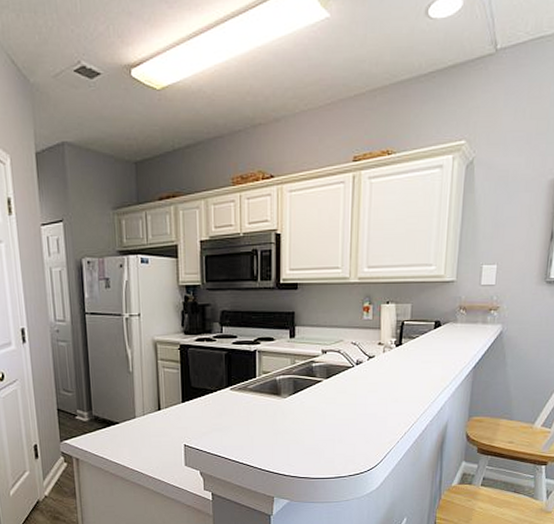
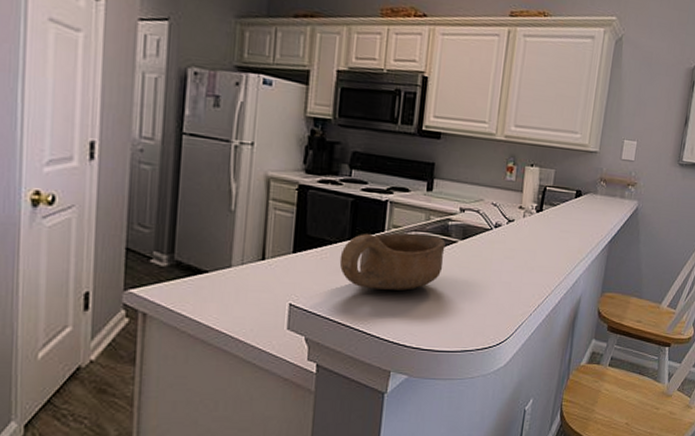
bowl: none [220,377,312,428] -> present [339,232,446,290]

